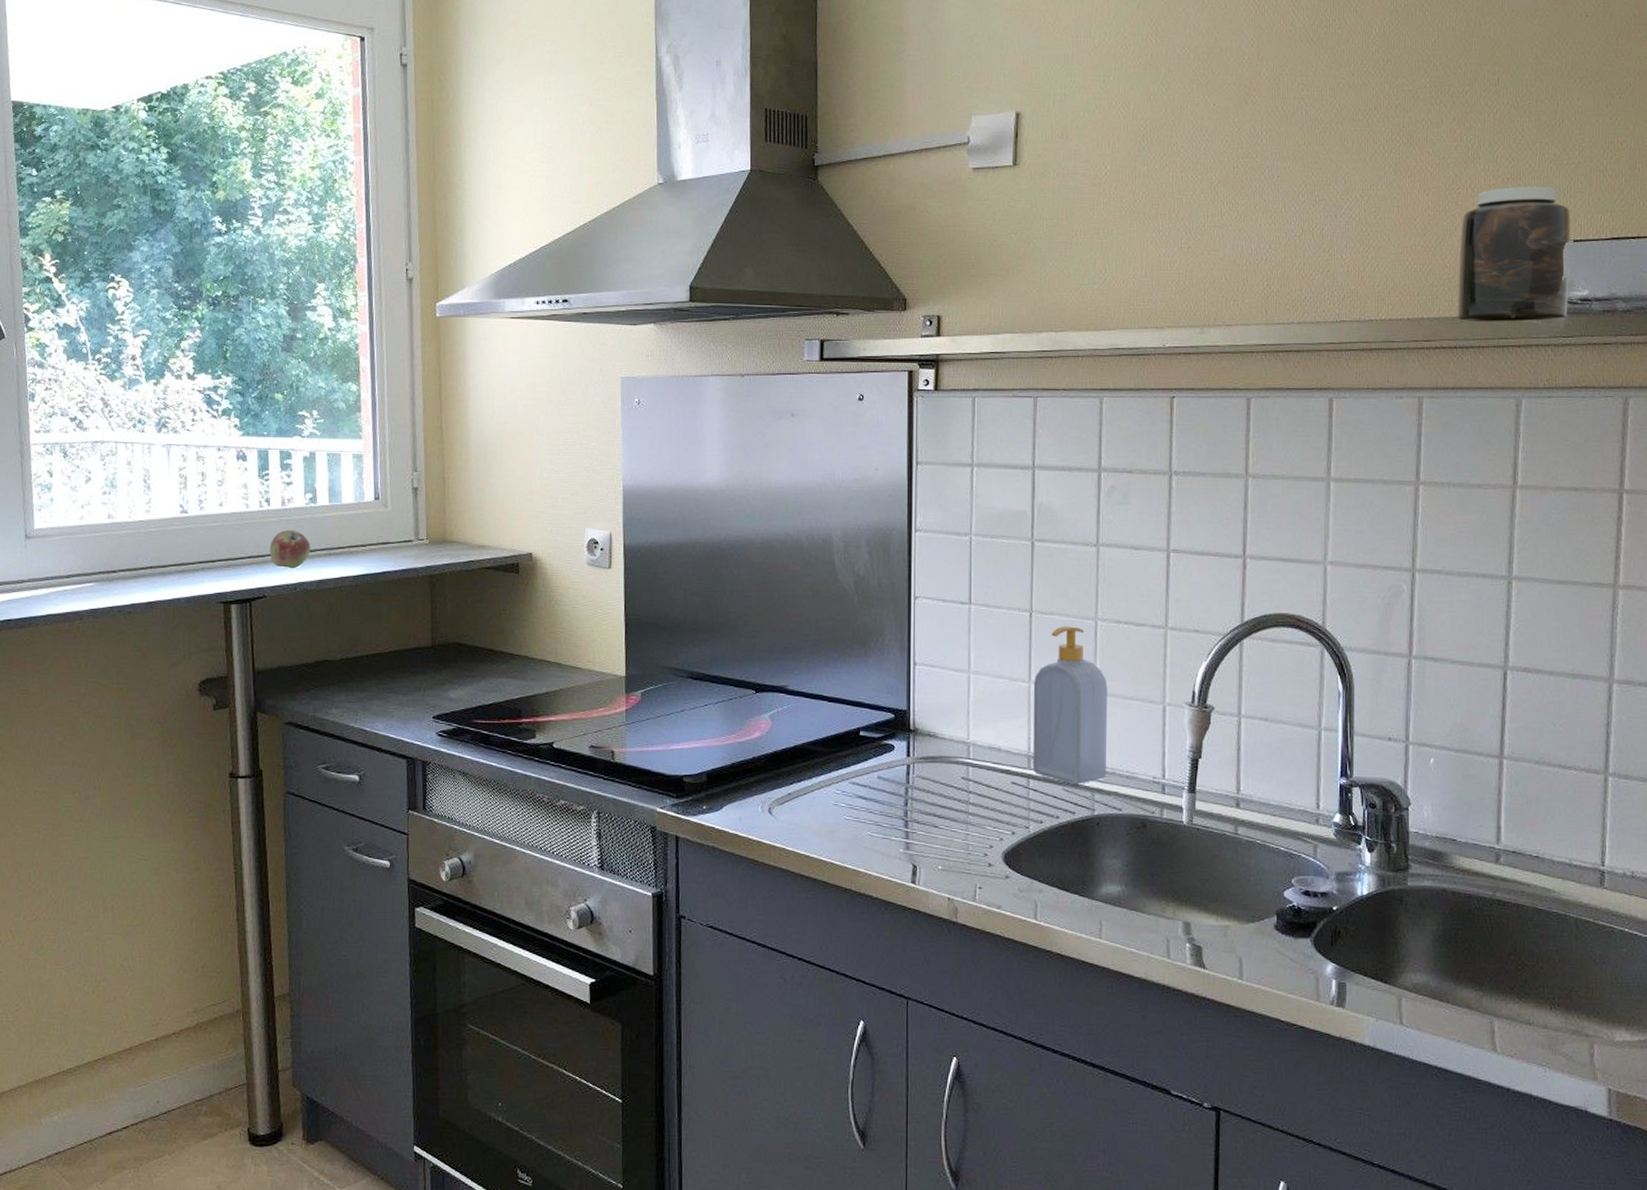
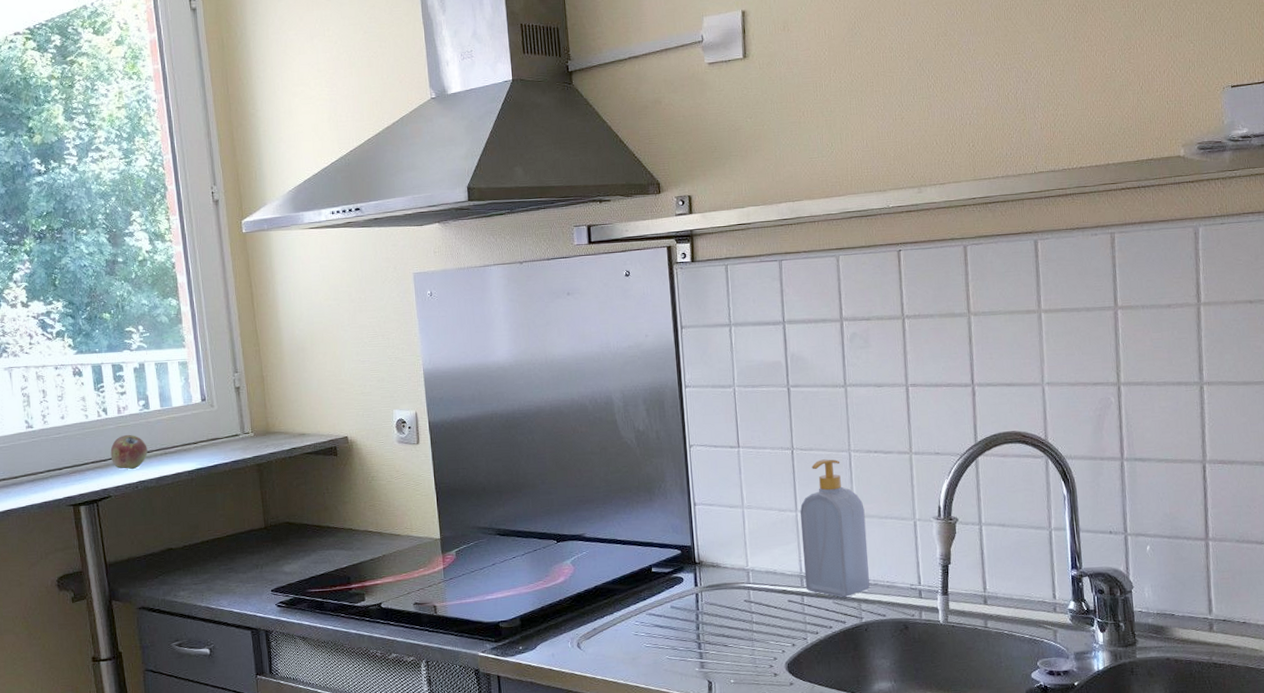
jar: present [1457,187,1571,322] -> none [1134,41,1231,164]

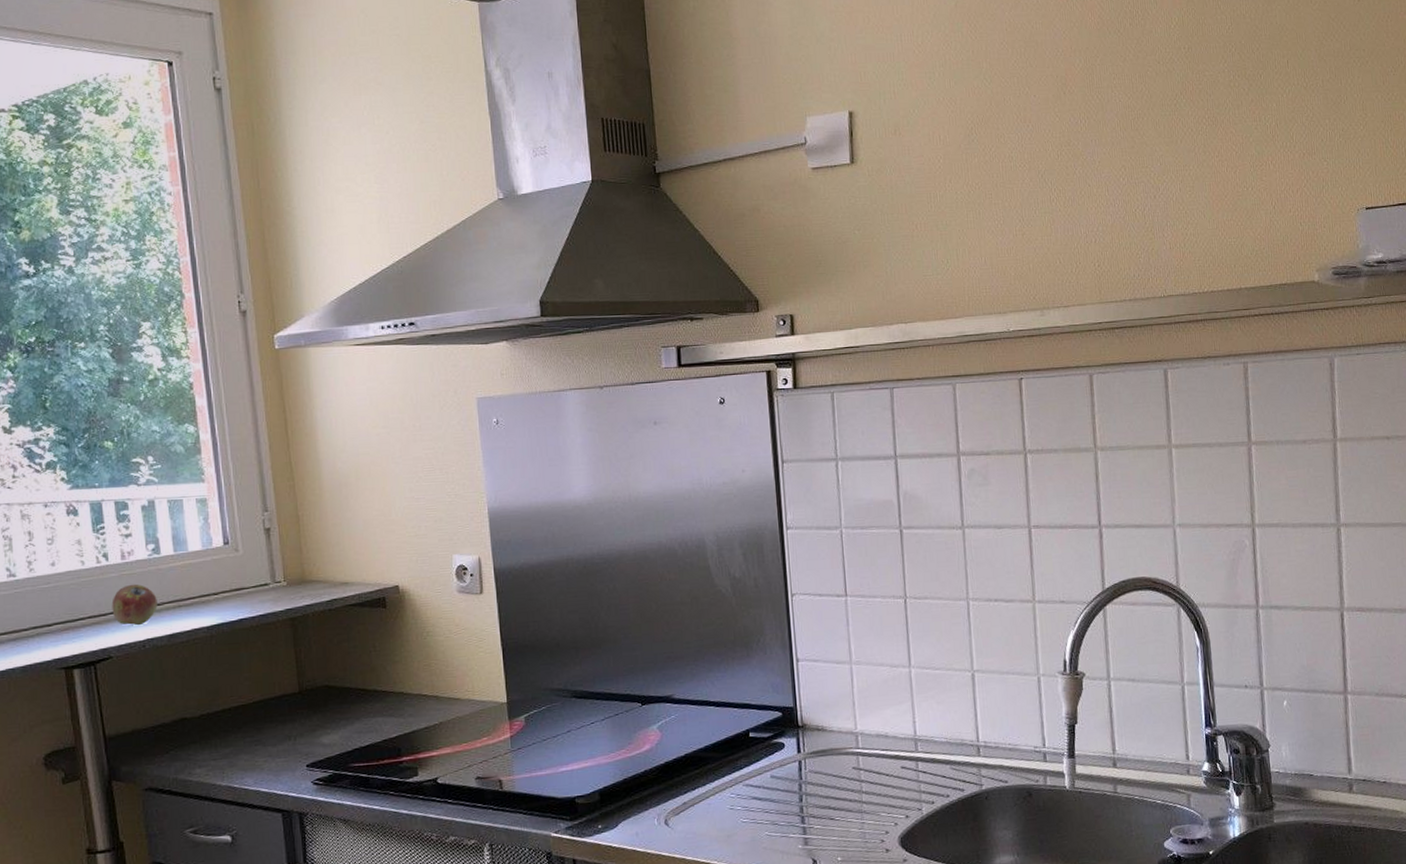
soap bottle: present [800,459,870,598] -> none [913,608,990,763]

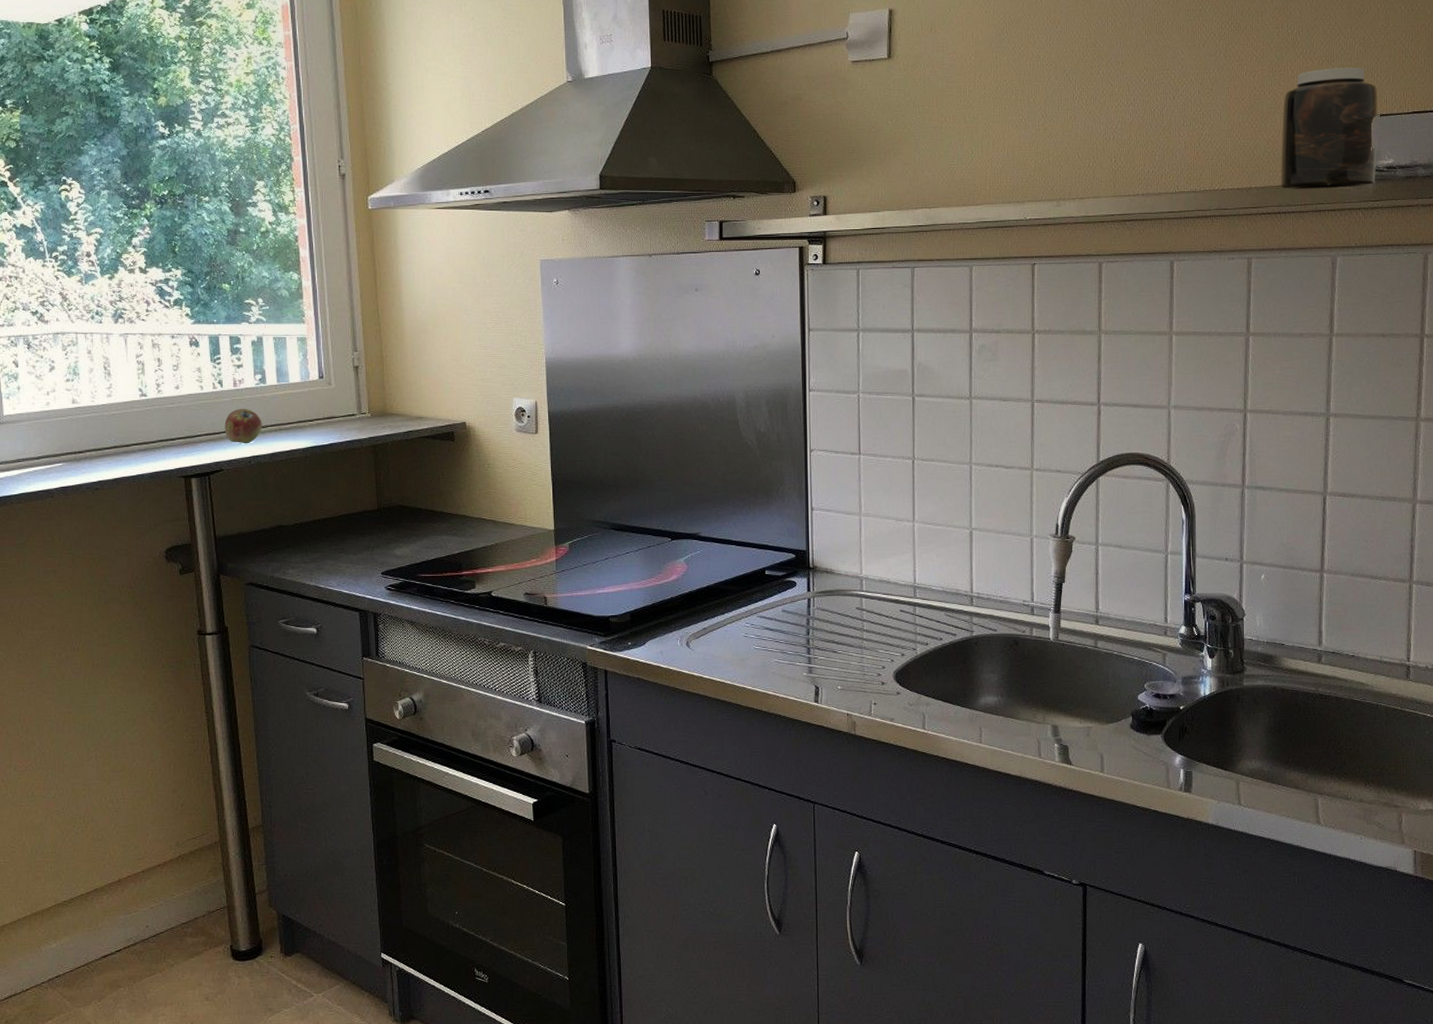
jar: none [1267,160,1367,289] -> present [1280,68,1378,189]

